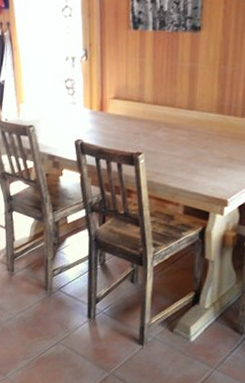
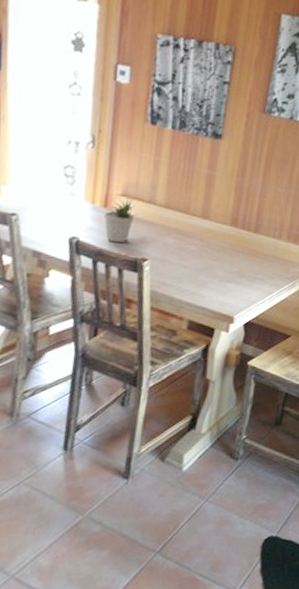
potted plant: none [101,100,130,141] -> present [103,198,138,243]

